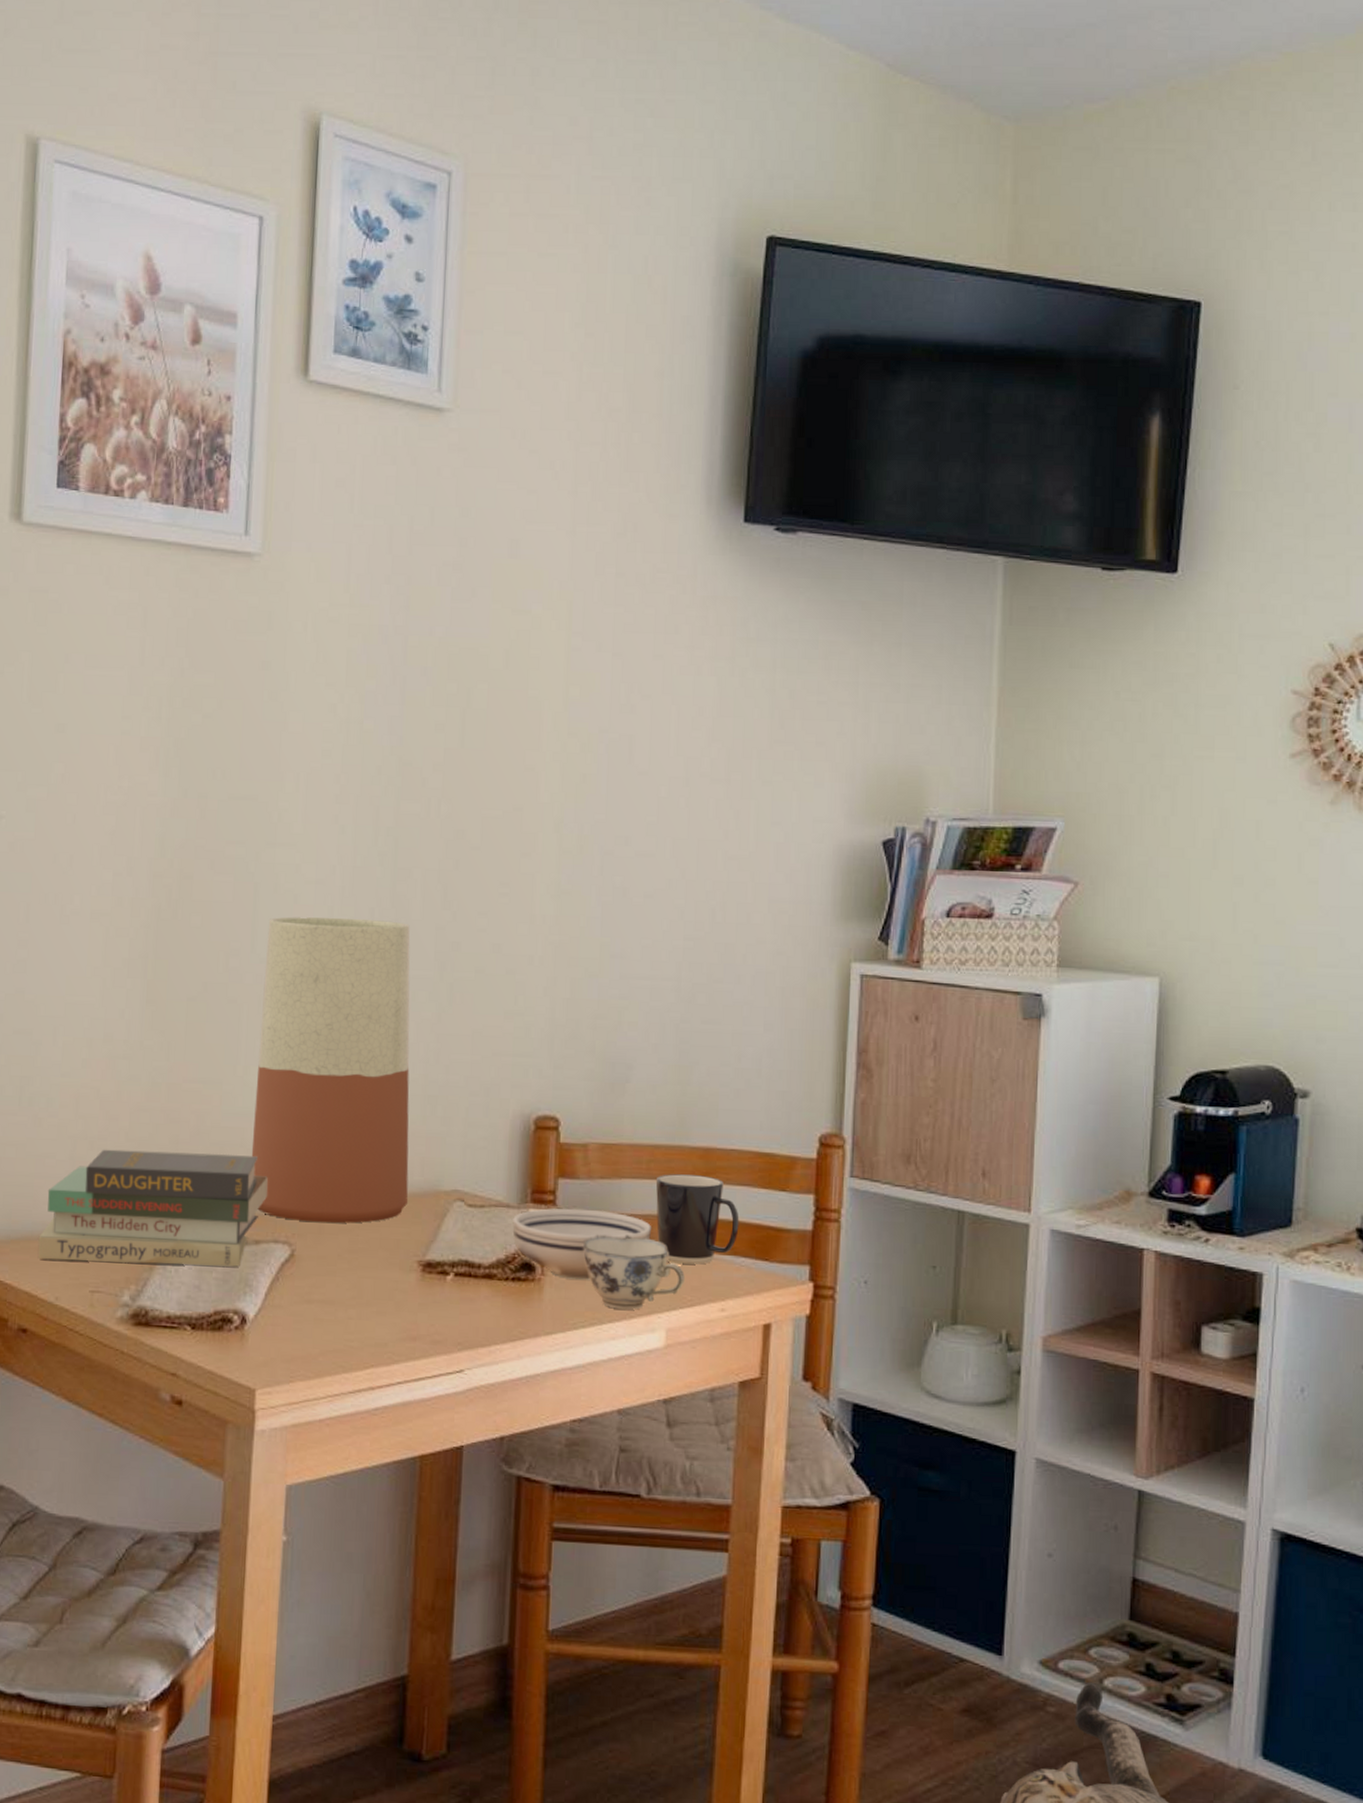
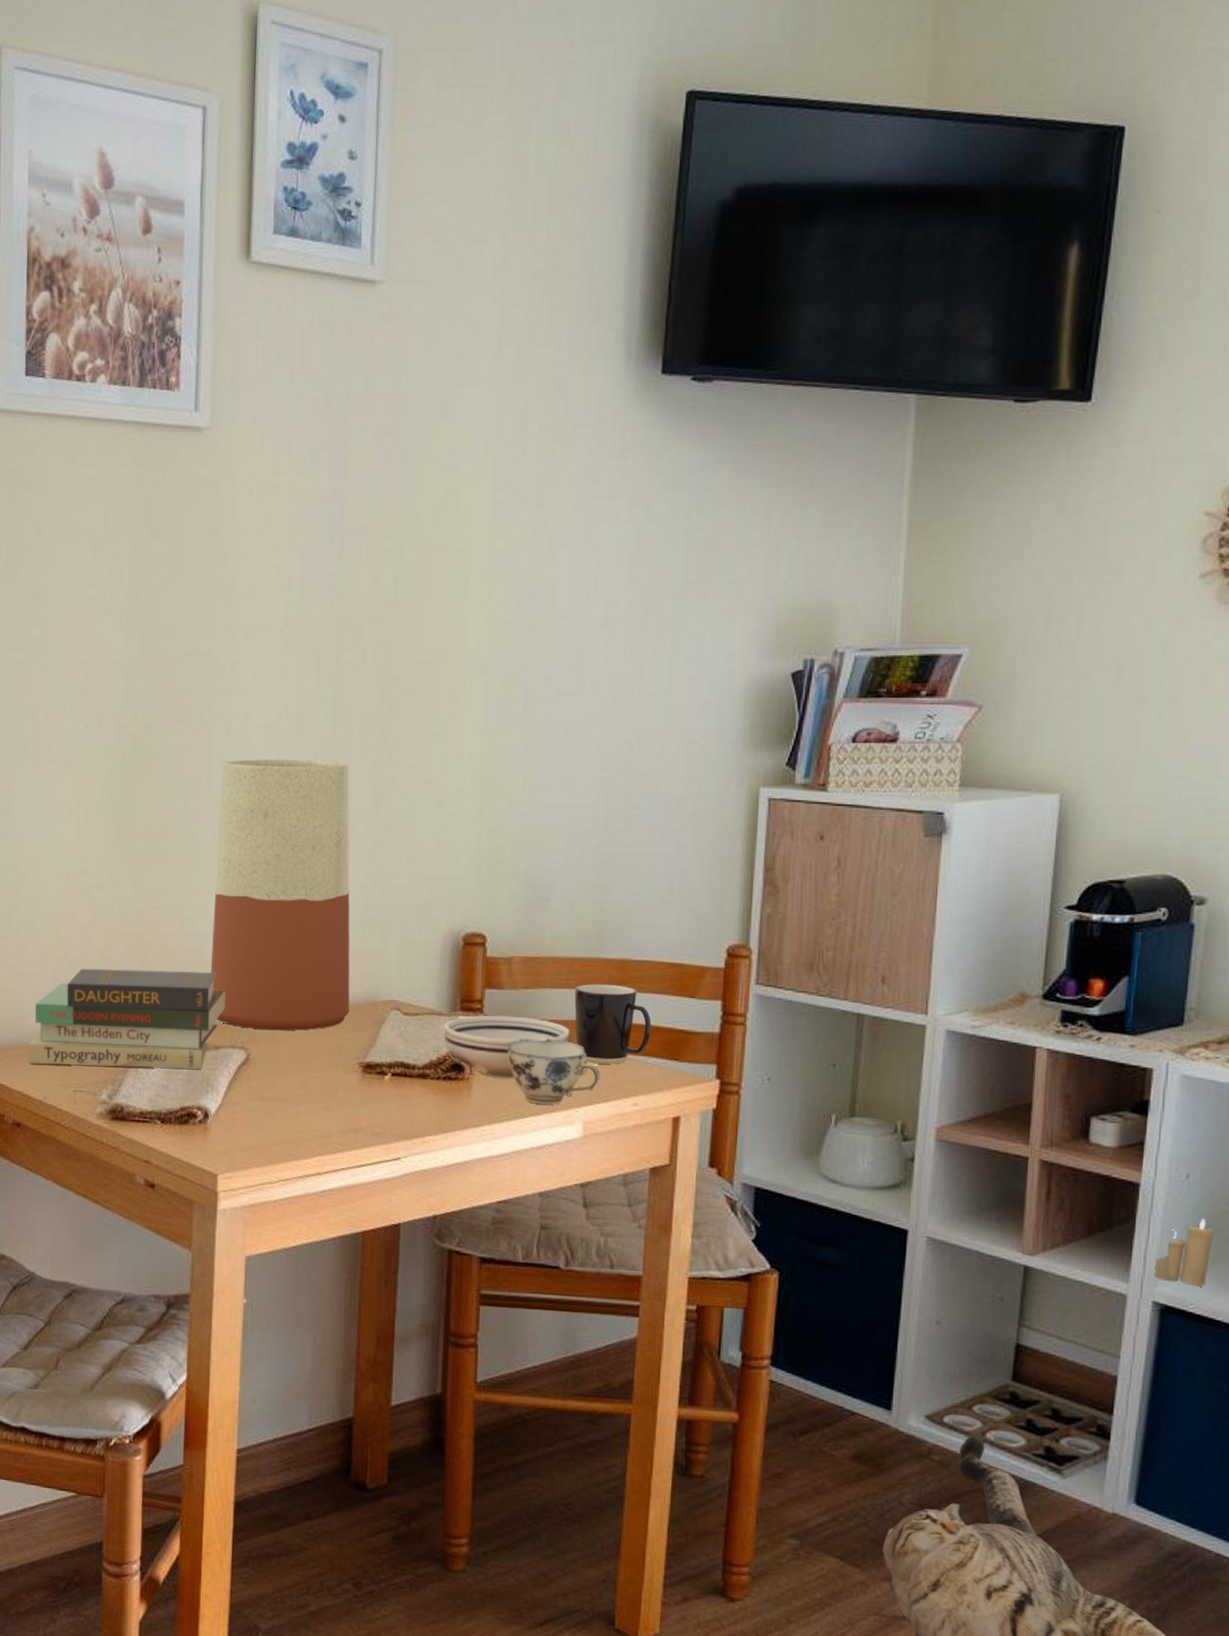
candle: none [1272,1437,1331,1512] -> present [1153,1219,1214,1286]

